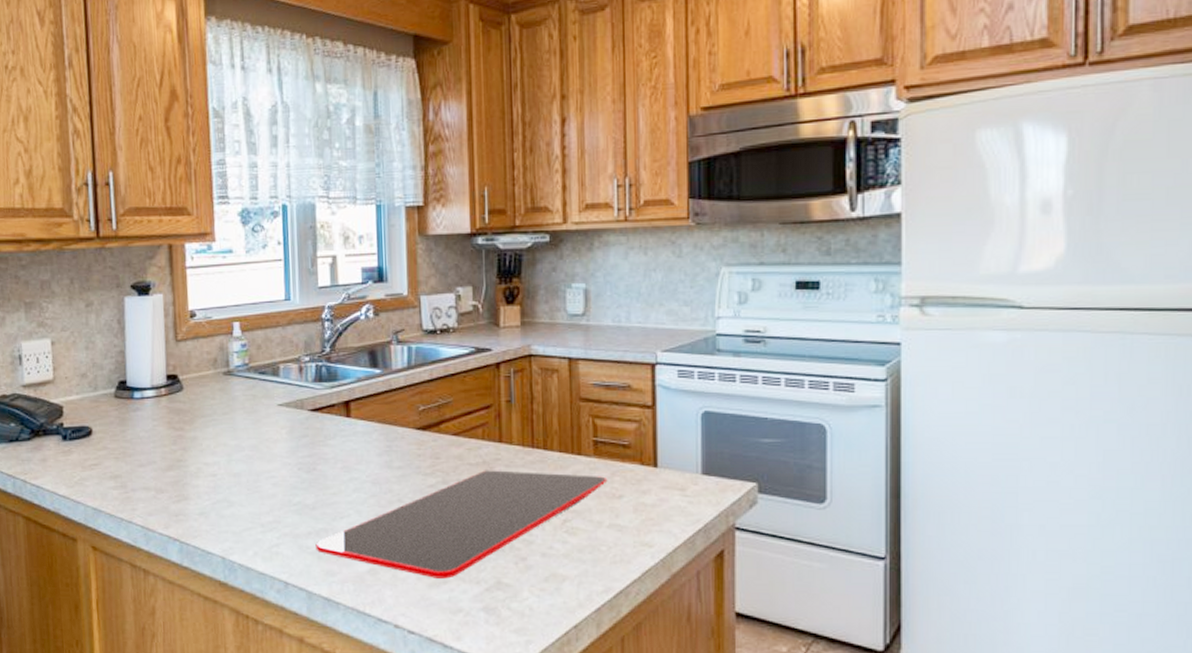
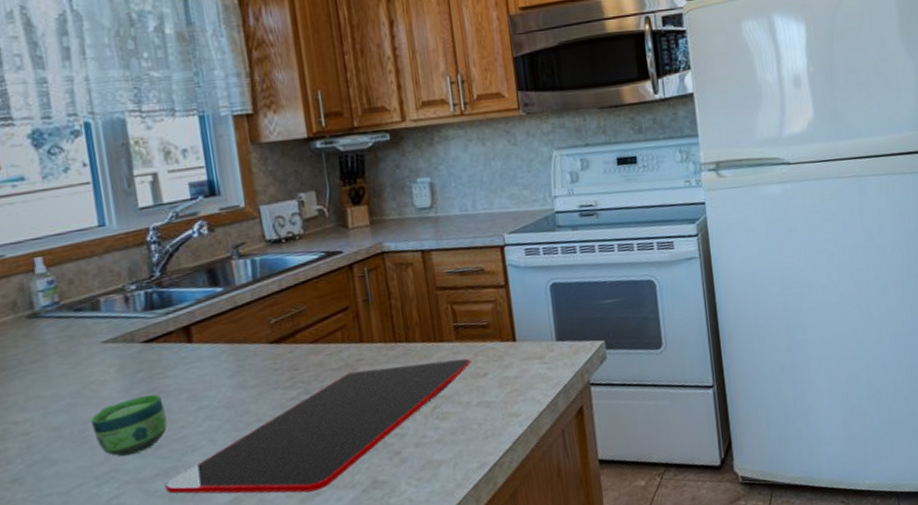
cup: none [262,459,322,511] -> present [90,394,167,457]

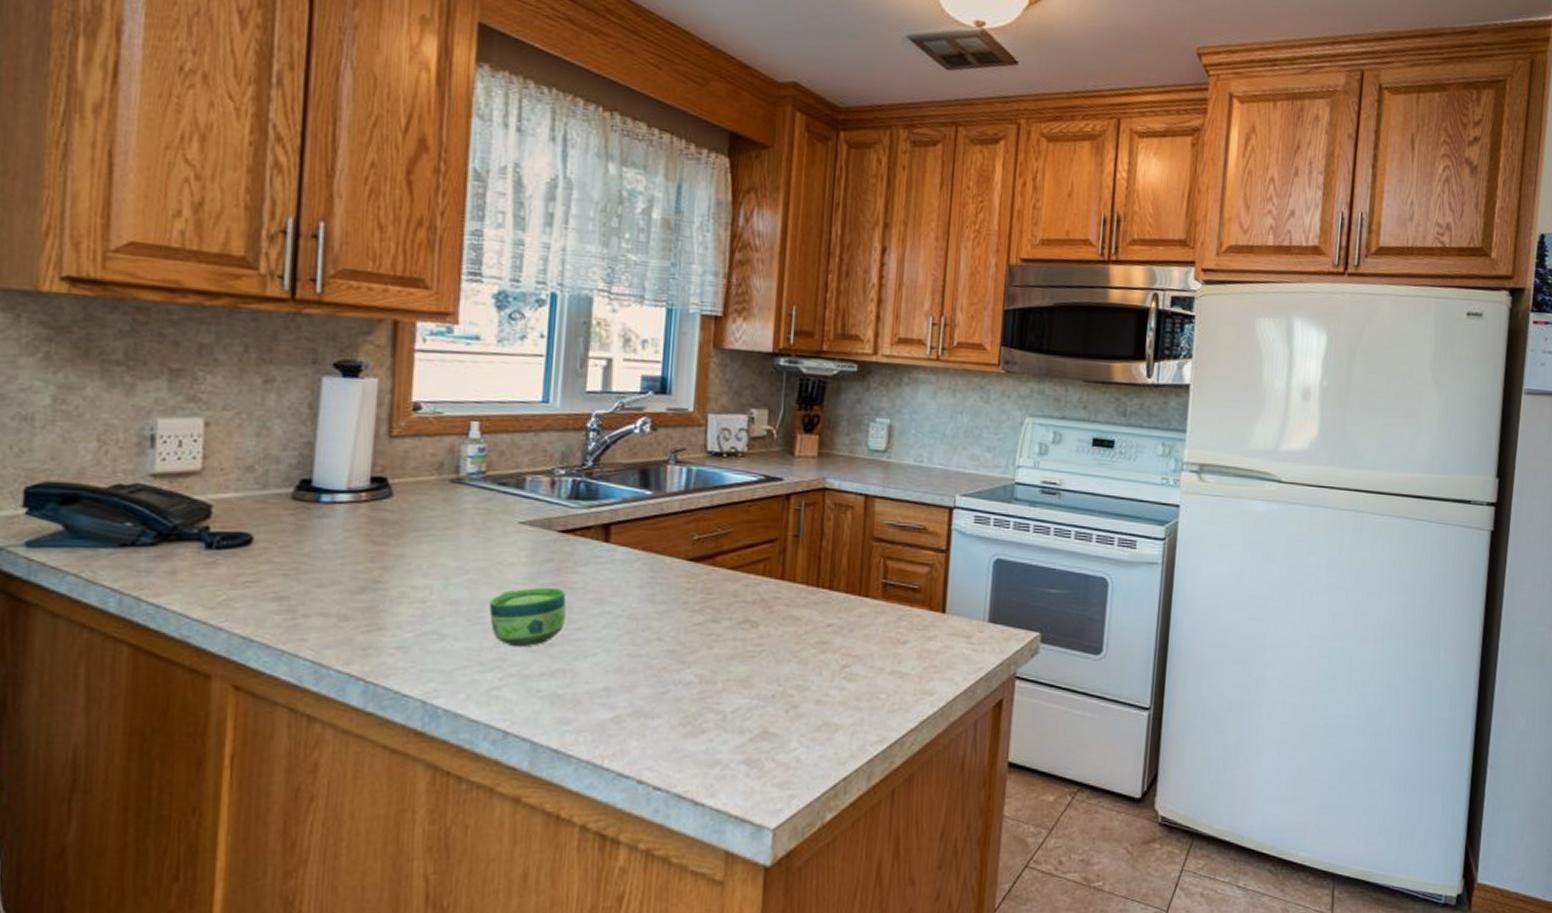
cutting board: present [165,358,472,494] -> none [548,609,894,728]

